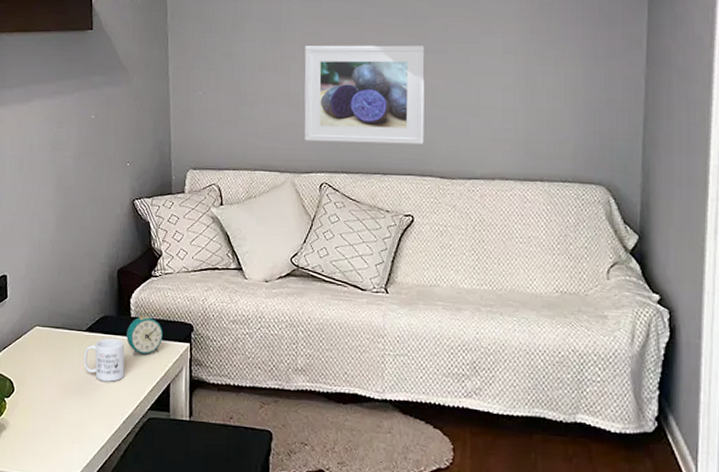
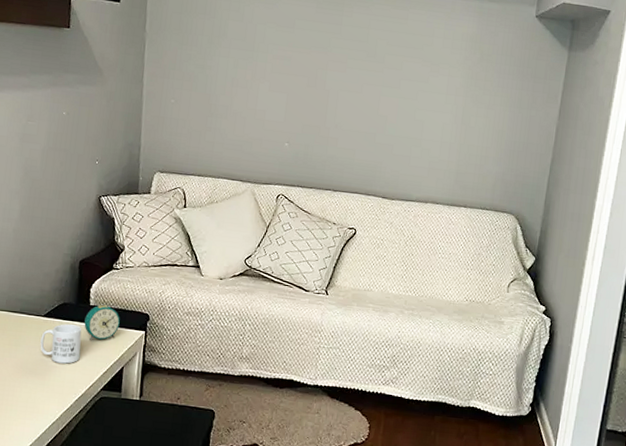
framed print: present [304,45,425,144] -> none [267,68,381,167]

